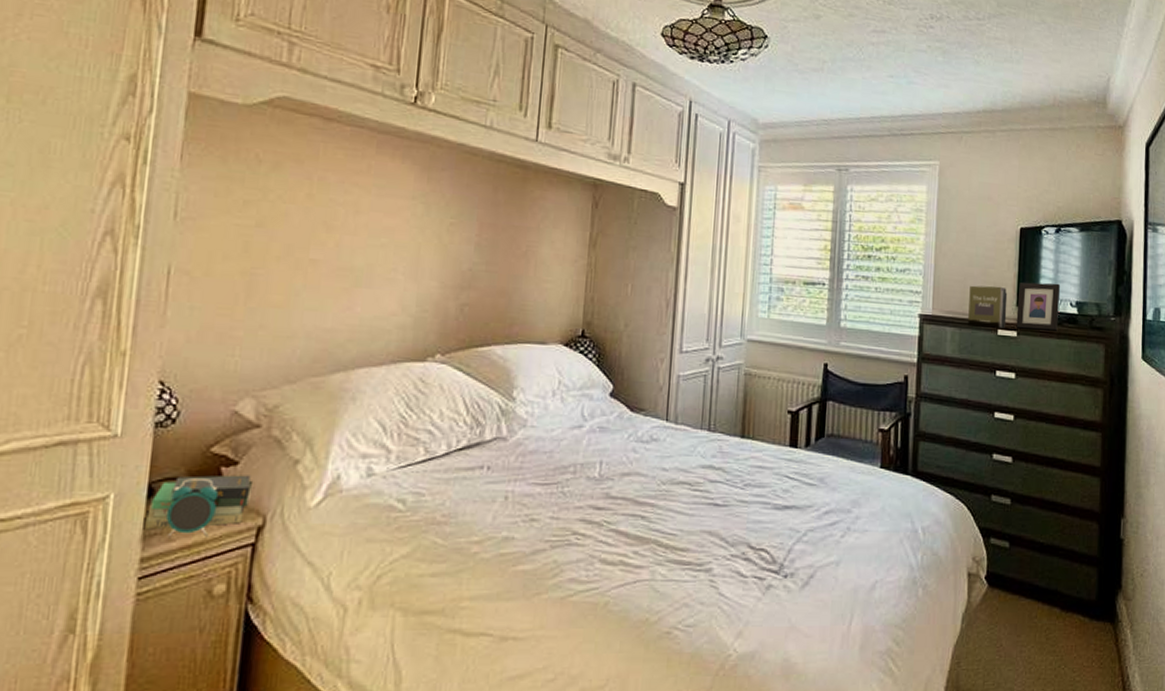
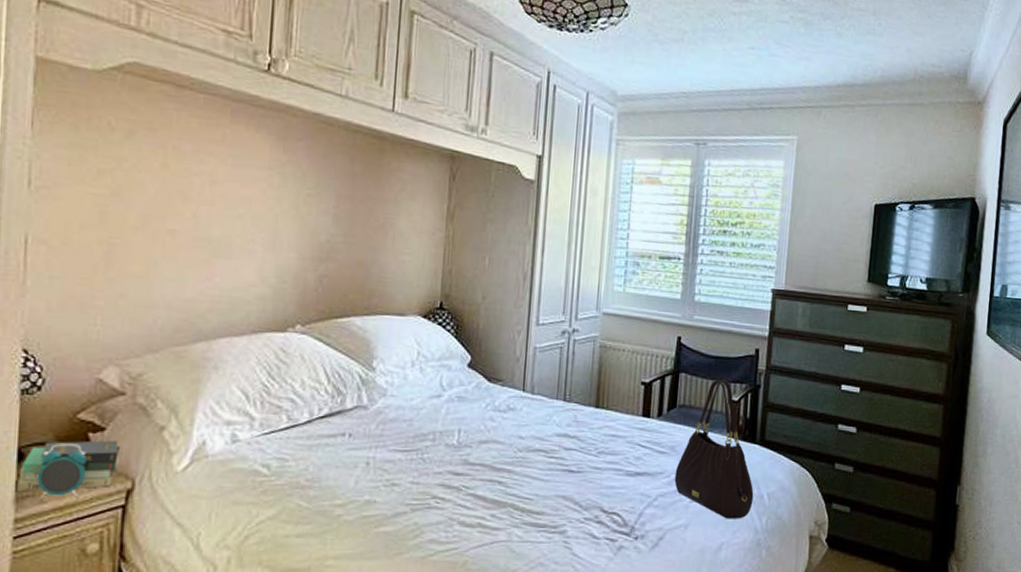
handbag: none [824,408,908,555] -> present [674,380,754,519]
books: present [968,285,1008,329] -> none [819,261,860,304]
picture frame: present [1016,282,1061,331] -> none [866,259,912,307]

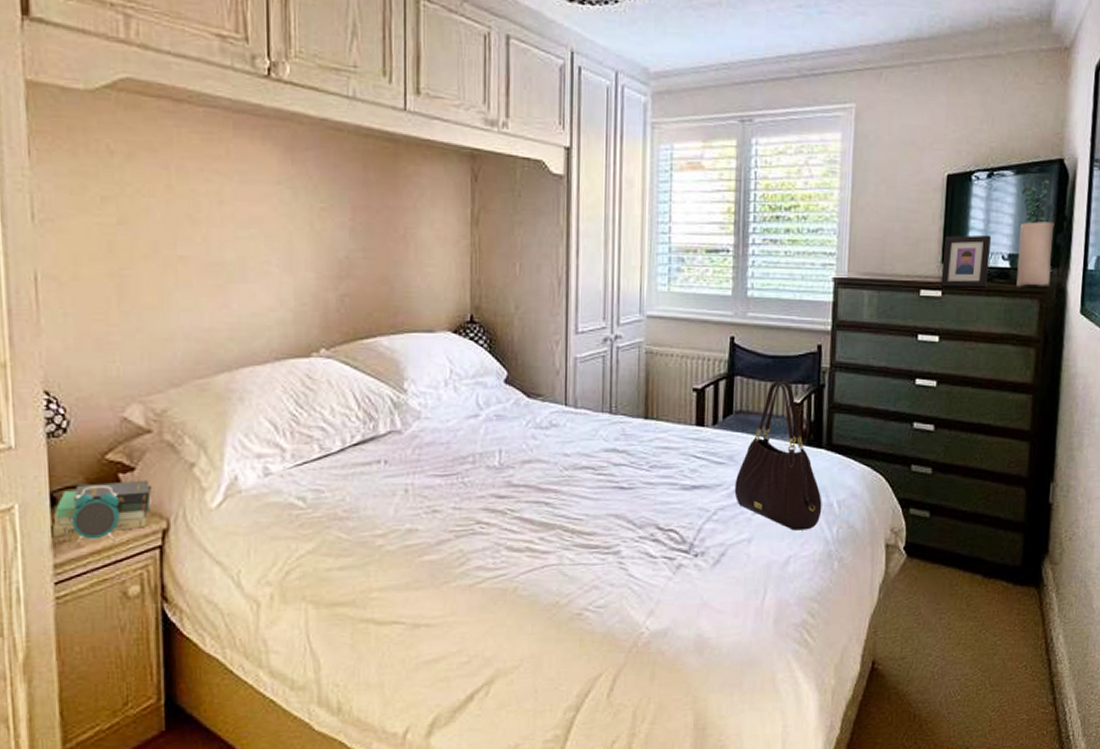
picture frame: none [866,259,912,307] -> present [940,235,992,289]
vase: none [932,211,966,311] -> present [1016,176,1055,289]

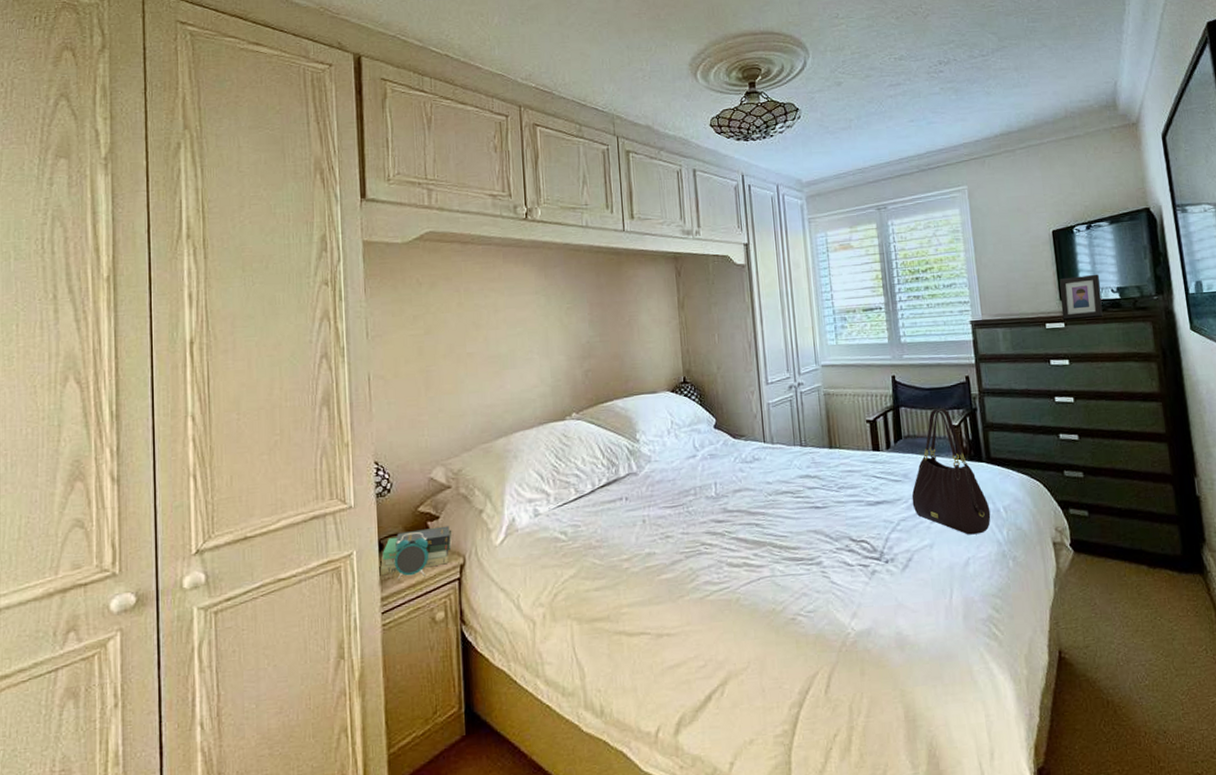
vase: present [1016,176,1055,289] -> none [1118,222,1158,315]

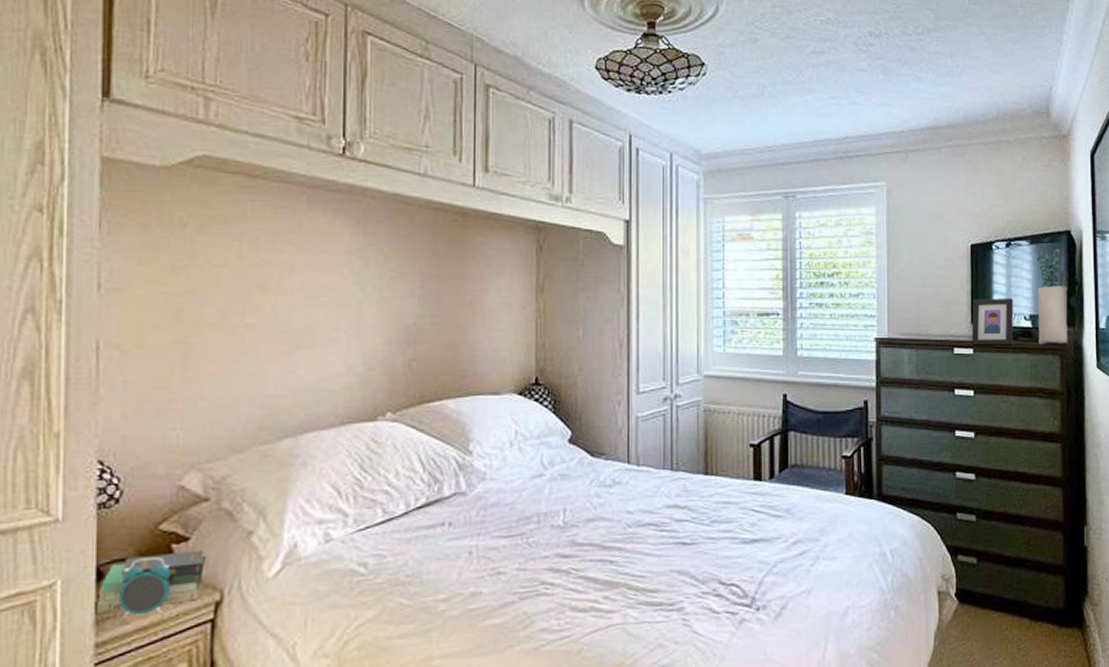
handbag: present [911,408,991,535] -> none [792,435,876,581]
vase: none [1118,222,1158,315] -> present [1037,245,1068,346]

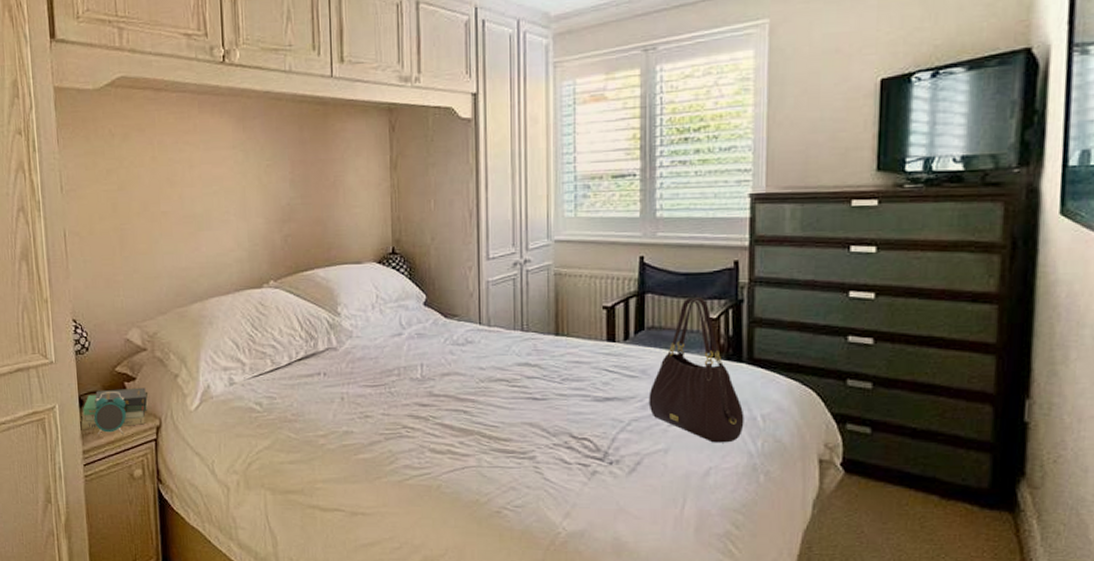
handbag: none [792,435,876,581] -> present [648,297,744,443]
picture frame: present [972,298,1014,347] -> none [876,137,939,197]
vase: present [1037,245,1068,346] -> none [972,68,1021,192]

